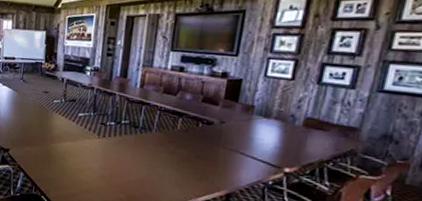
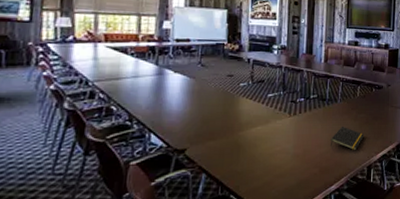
notepad: none [140,158,182,187] -> present [330,126,364,150]

